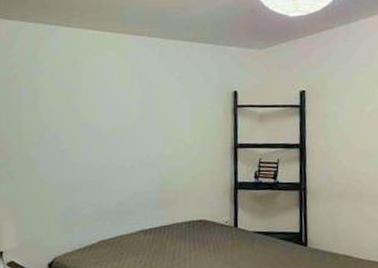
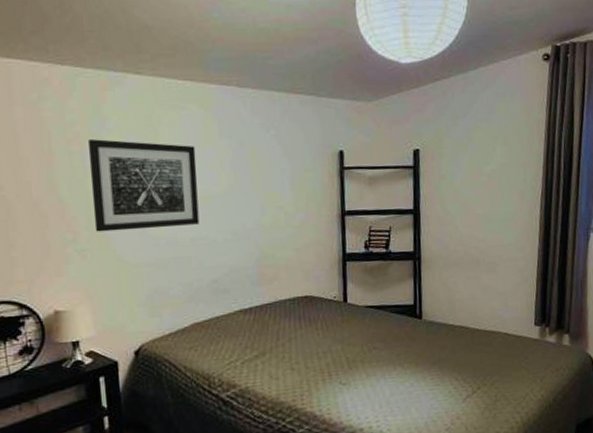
wall art: none [24,79,111,157] -> present [87,139,200,232]

